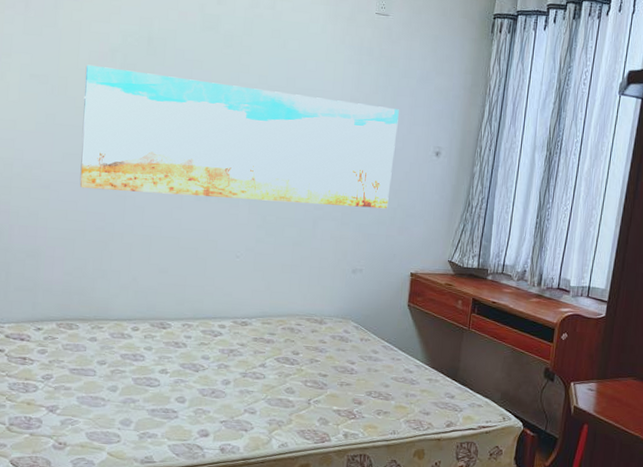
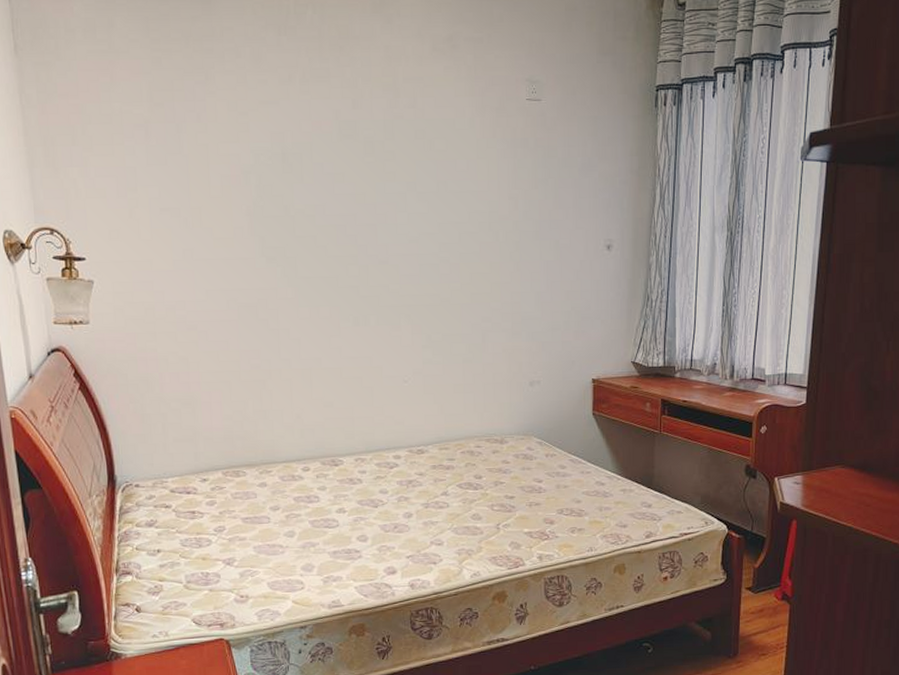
wall art: present [79,64,399,209] -> none [219,191,563,326]

